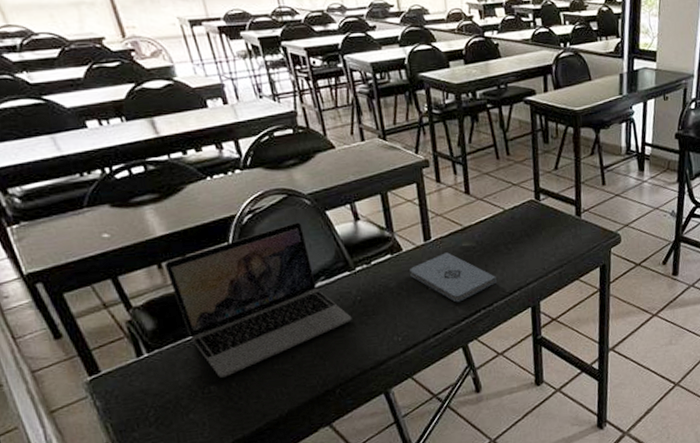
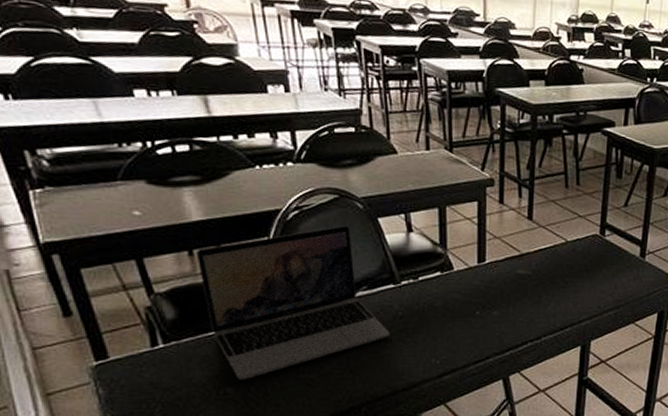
notepad: present [410,252,497,302] -> none [458,277,548,331]

